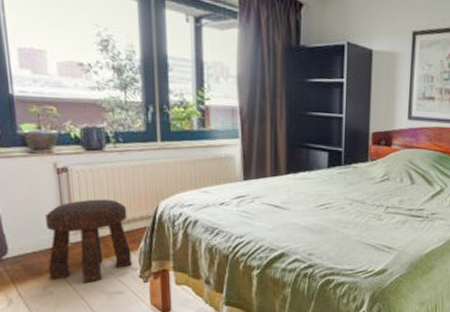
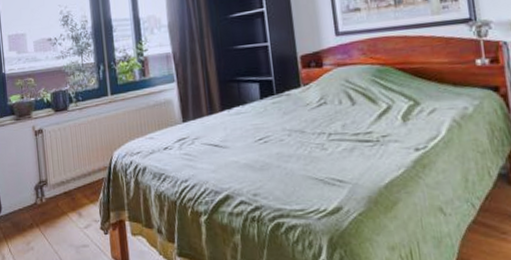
stool: present [45,199,132,284] -> none [28,154,94,238]

